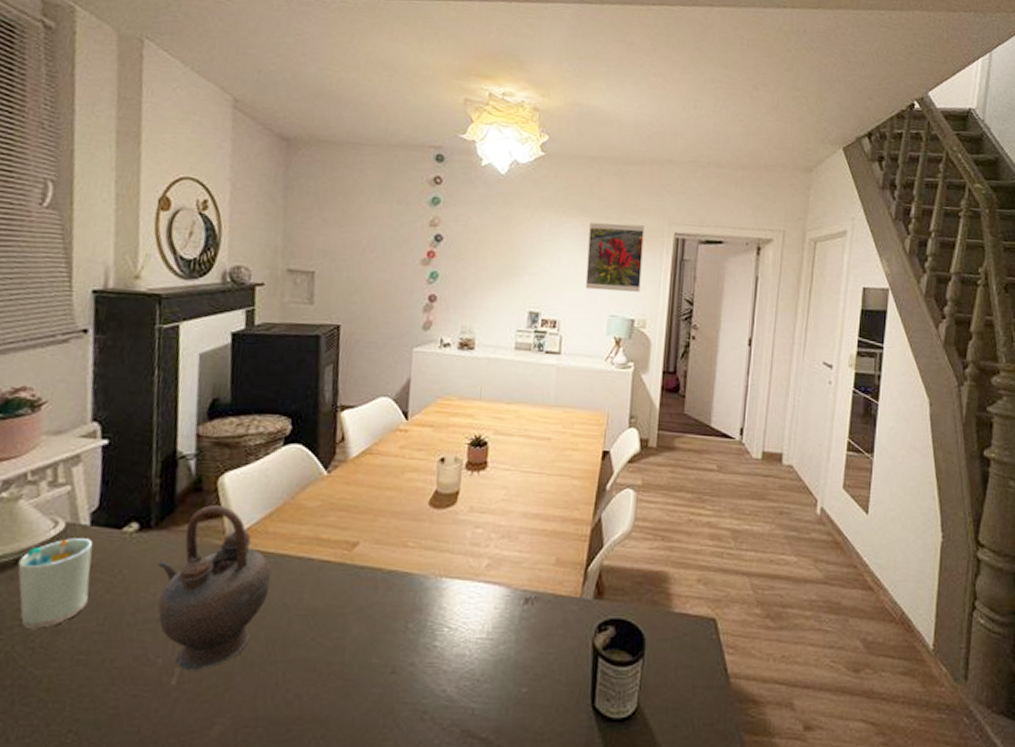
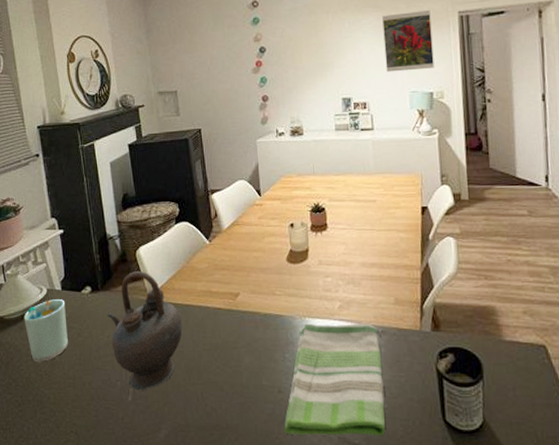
dish towel: none [391,585,531,728] -> present [284,323,386,436]

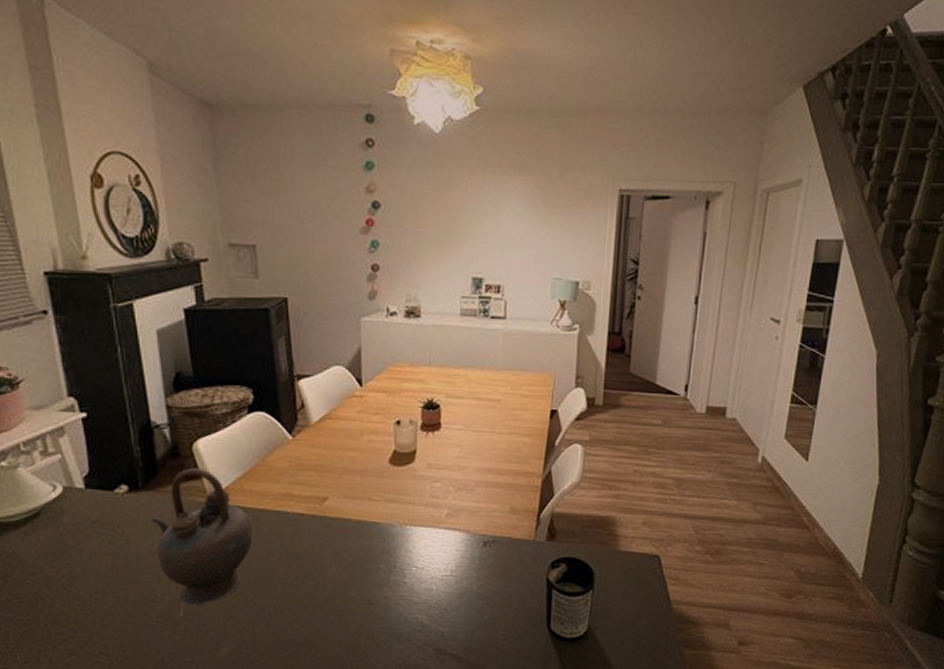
cup: present [24,299,69,363] -> none [28,499,96,575]
dish towel: present [284,323,386,436] -> none [372,532,490,647]
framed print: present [382,10,434,73] -> none [528,181,588,254]

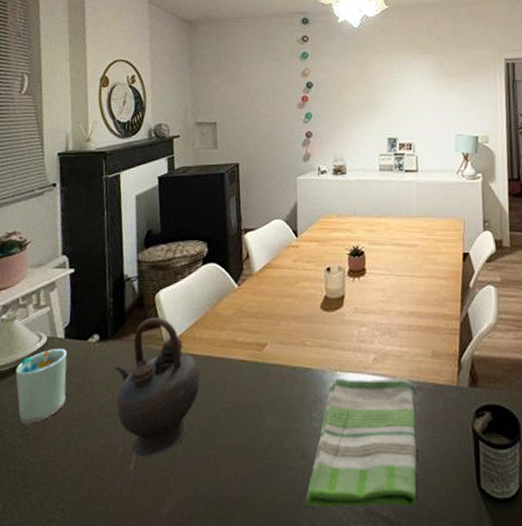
cup: none [28,499,96,575] -> present [15,349,67,425]
dish towel: none [372,532,490,647] -> present [305,378,417,507]

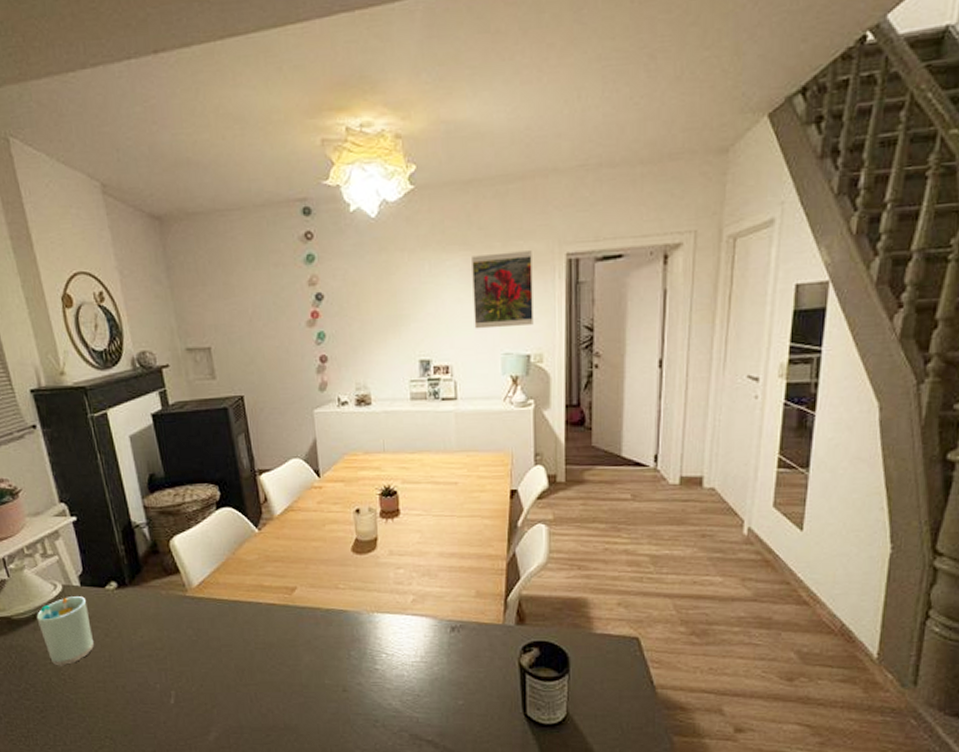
teapot: present [115,318,201,457] -> none [139,564,231,693]
dish towel: present [305,378,417,507] -> none [349,618,462,733]
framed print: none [431,56,480,114] -> present [472,251,534,329]

